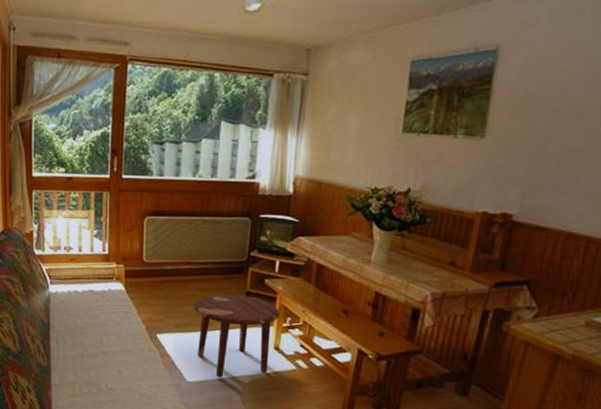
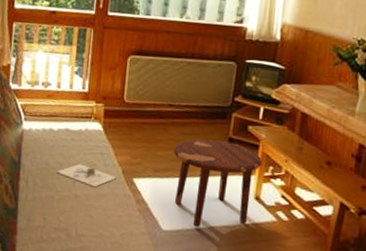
architectural model: none [83,322,141,344] -> present [56,164,117,188]

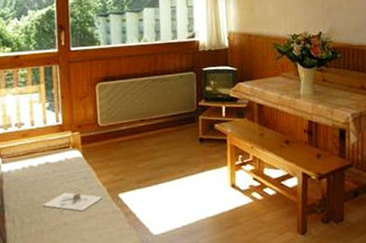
side table: present [174,139,263,227] -> none [152,142,232,225]

